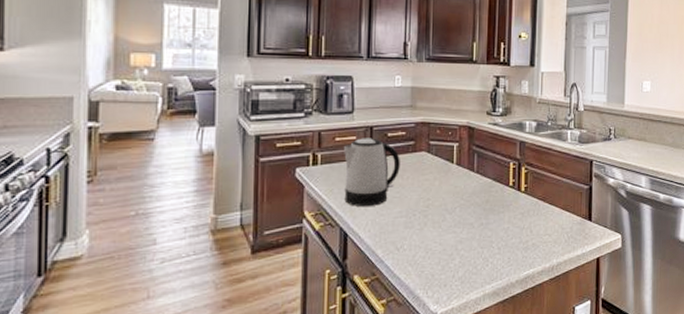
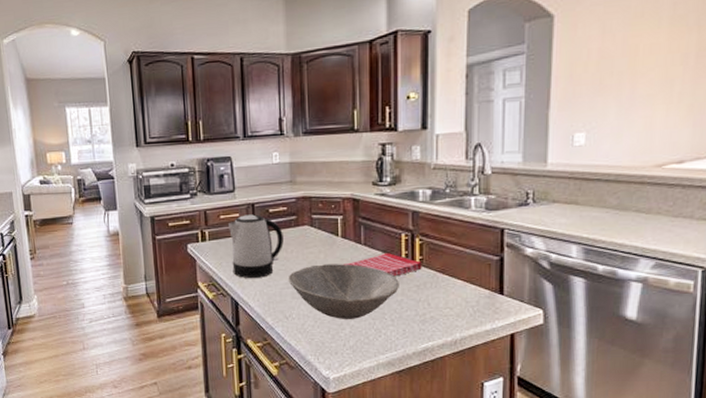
bowl: none [402,191,506,249] -> present [288,263,399,319]
dish towel: none [457,181,527,205] -> present [344,253,422,277]

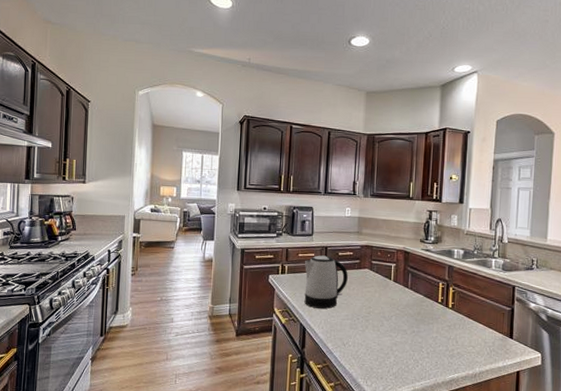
bowl: present [288,263,399,319] -> none [348,302,435,350]
dish towel: present [344,253,422,277] -> none [393,297,454,317]

